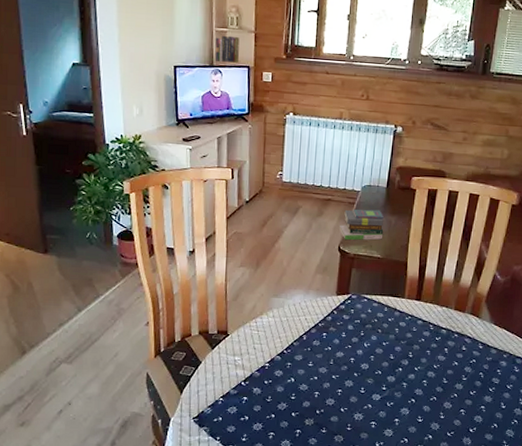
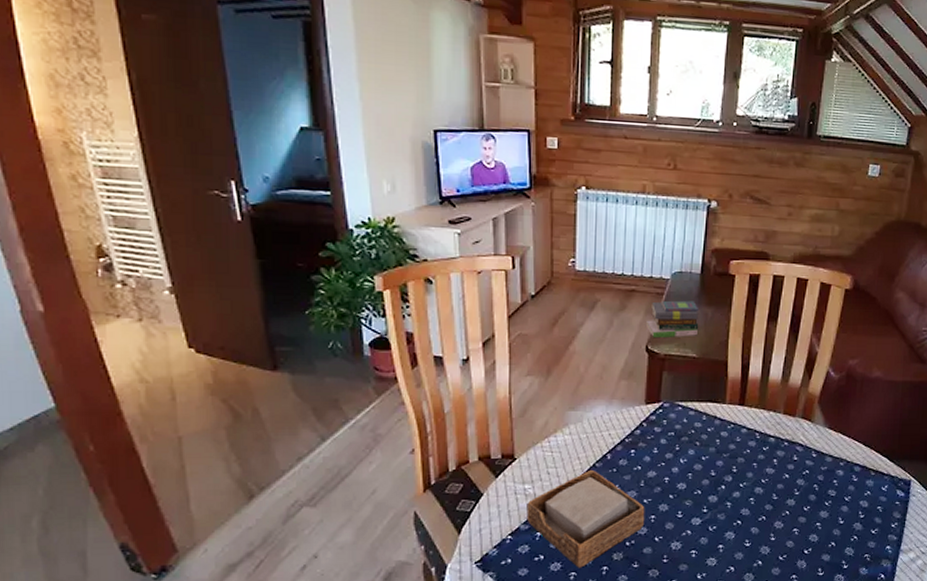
books: present [214,35,240,63] -> none [485,91,517,126]
napkin holder: none [235,347,334,429] -> present [526,469,645,568]

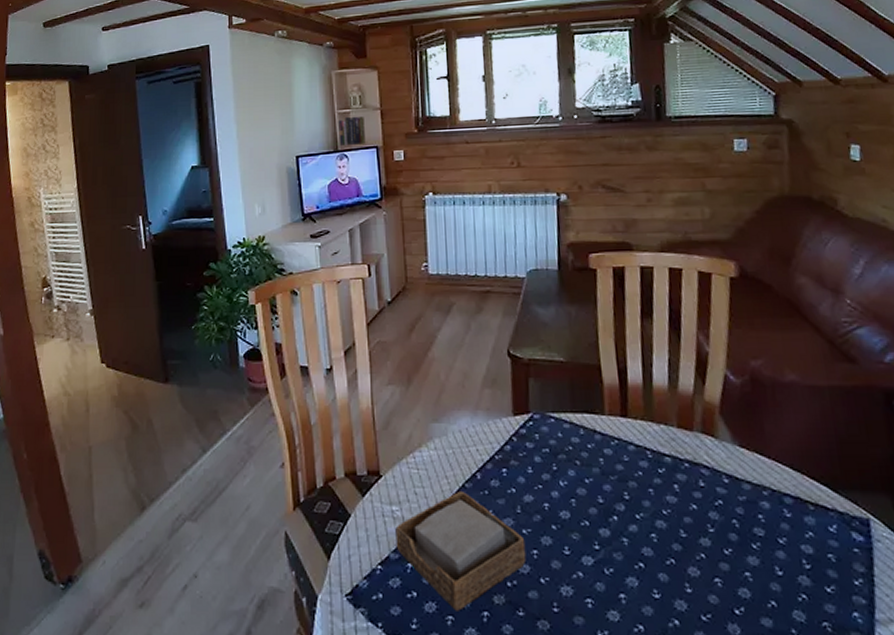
books: none [485,91,517,126] -> present [338,116,367,145]
books: present [645,300,699,339] -> none [504,299,563,342]

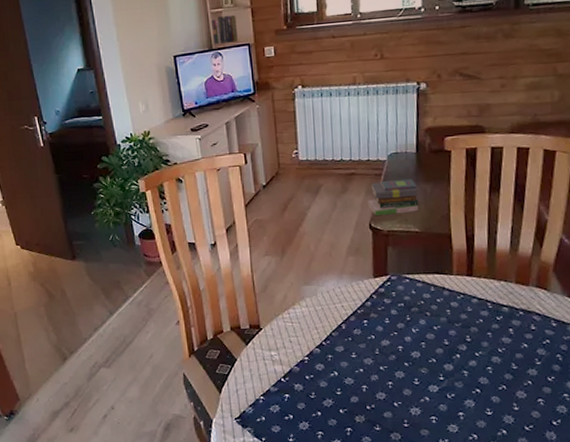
napkin holder: present [395,490,527,611] -> none [274,338,383,428]
books: none [504,299,563,342] -> present [367,178,419,216]

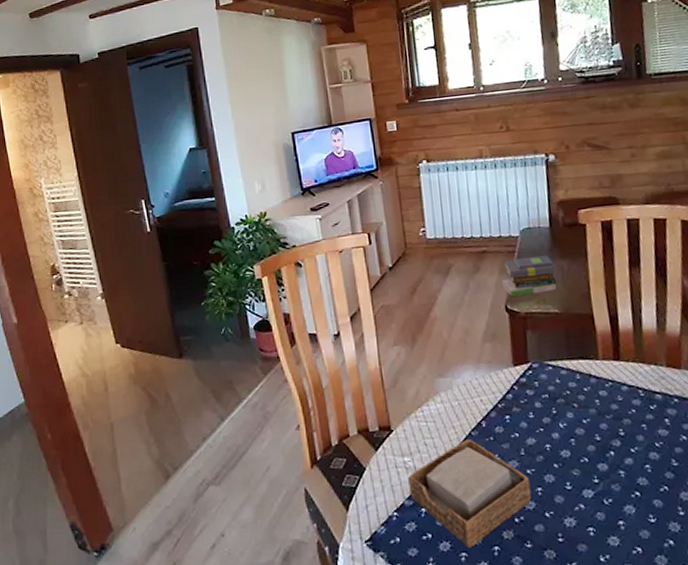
books: present [211,15,239,44] -> none [331,90,360,120]
napkin holder: none [274,338,383,428] -> present [408,438,532,548]

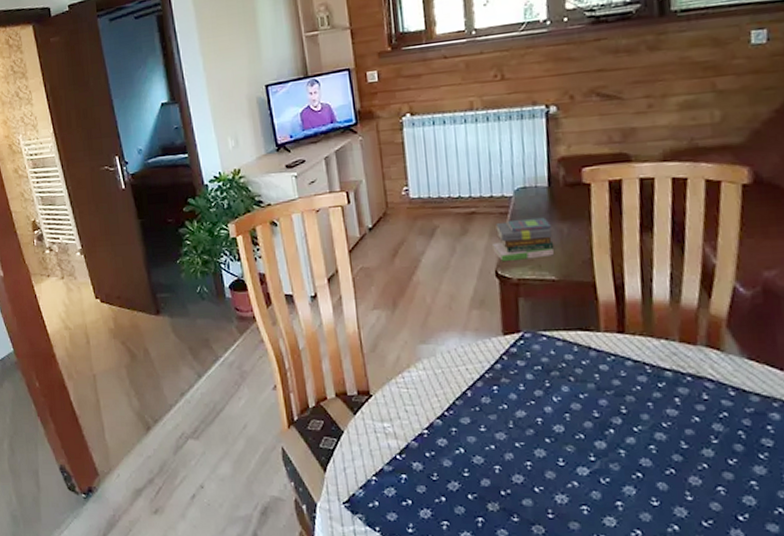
napkin holder: present [408,438,532,548] -> none [388,407,520,517]

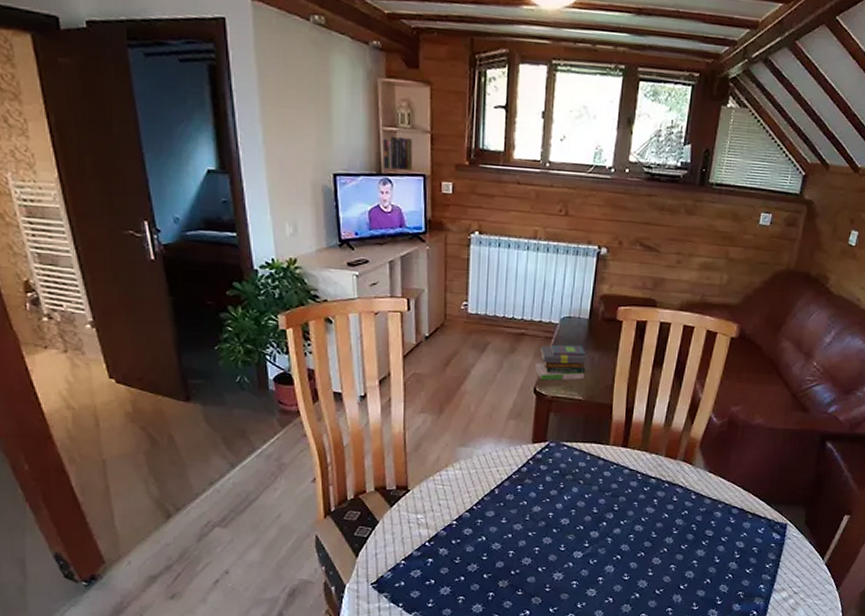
books: none [306,38,337,71] -> present [383,136,413,170]

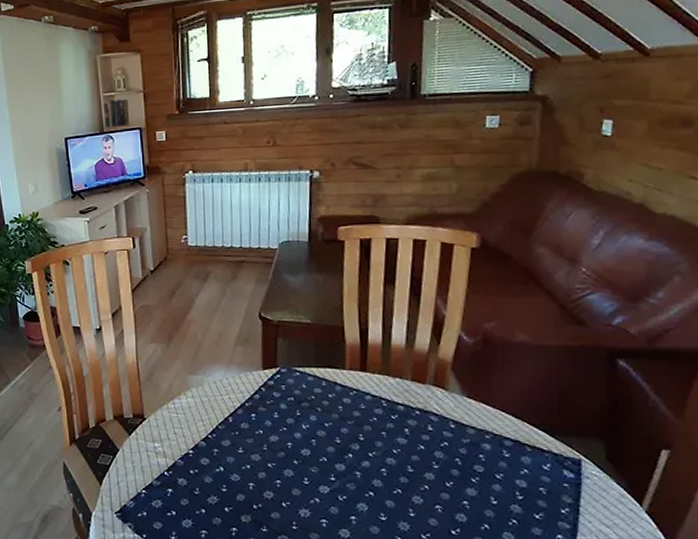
books: present [534,344,586,381] -> none [257,268,311,306]

